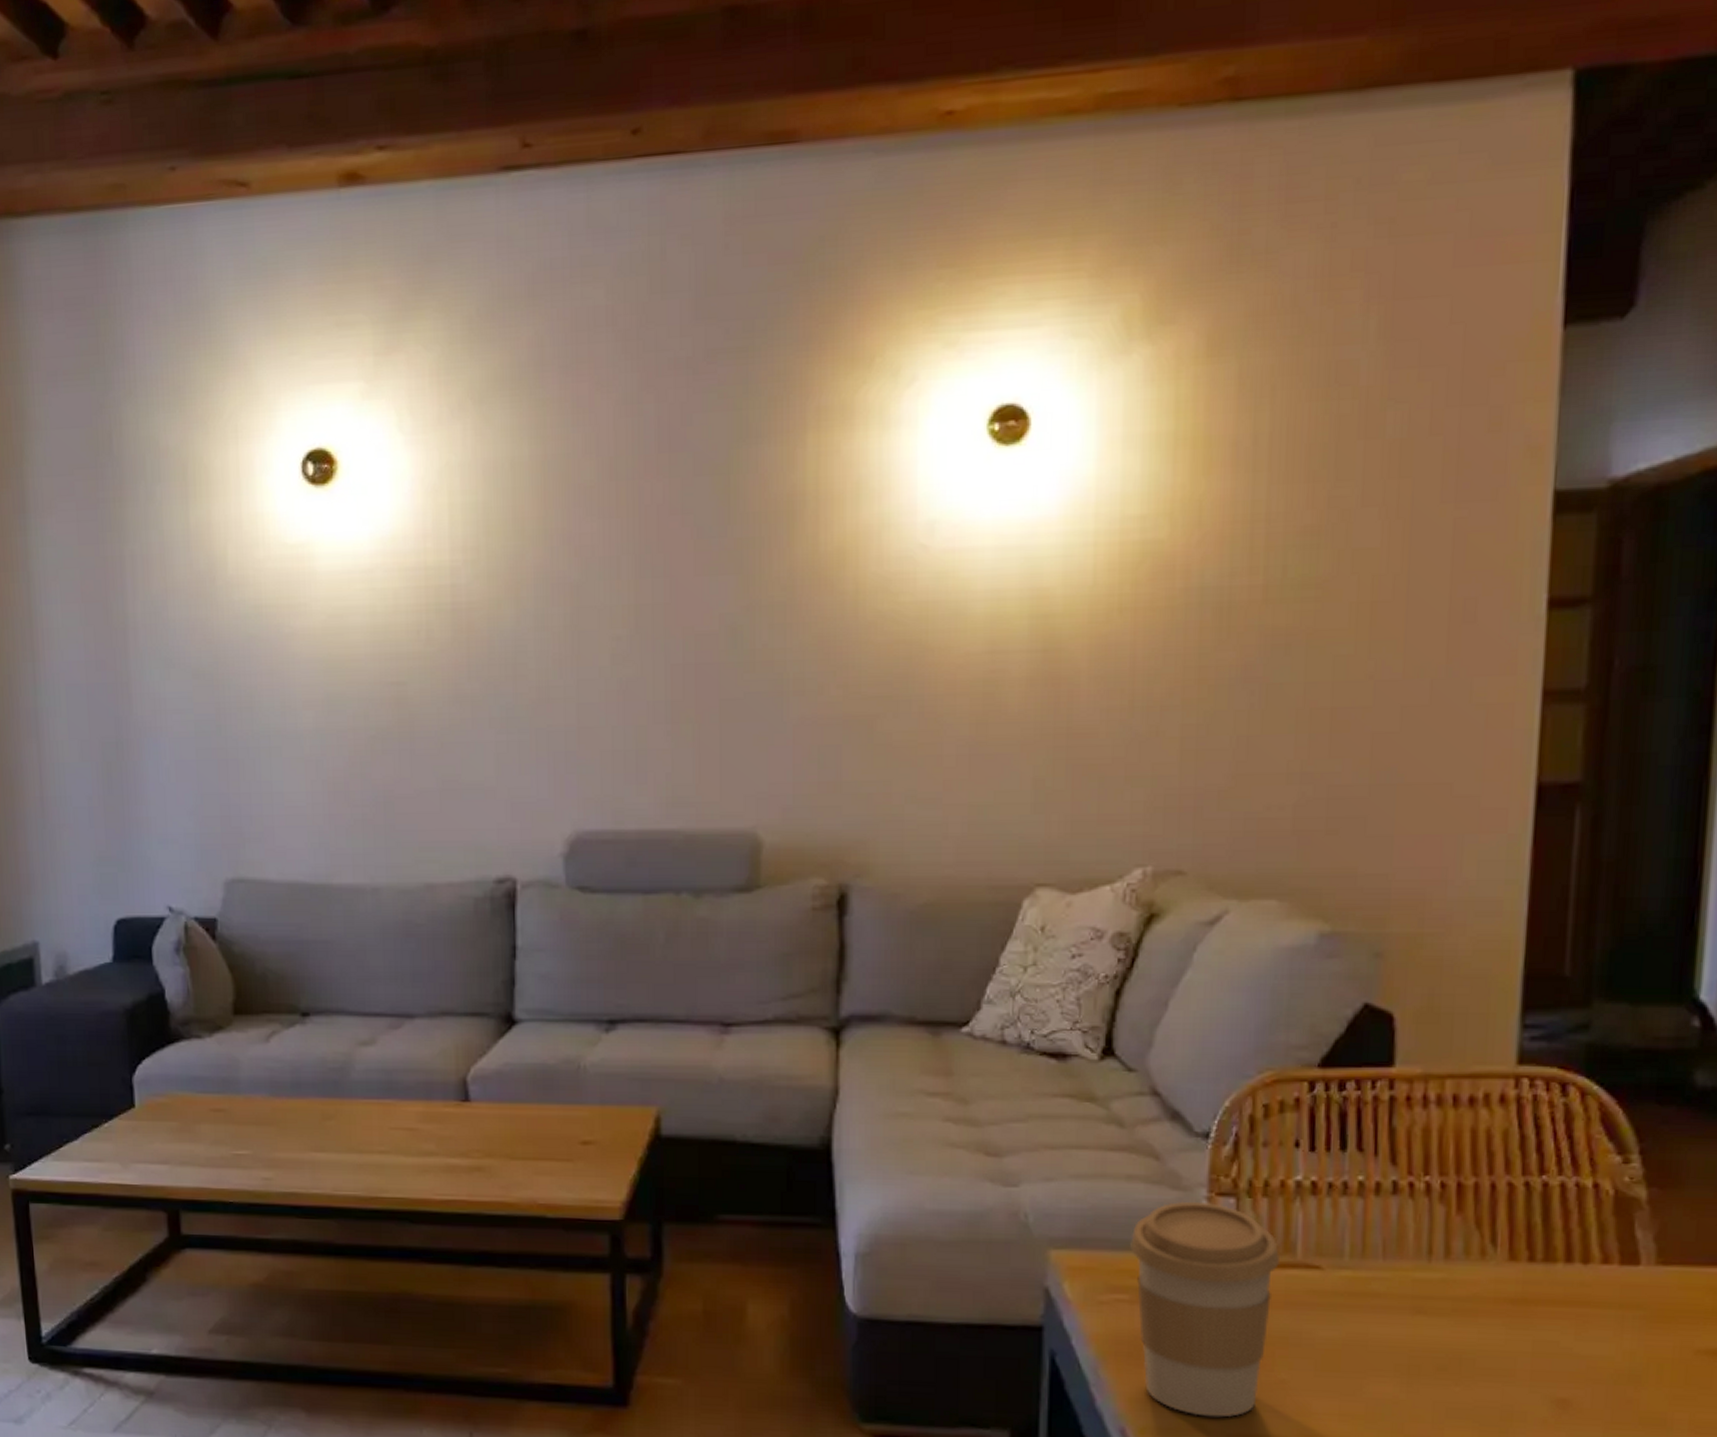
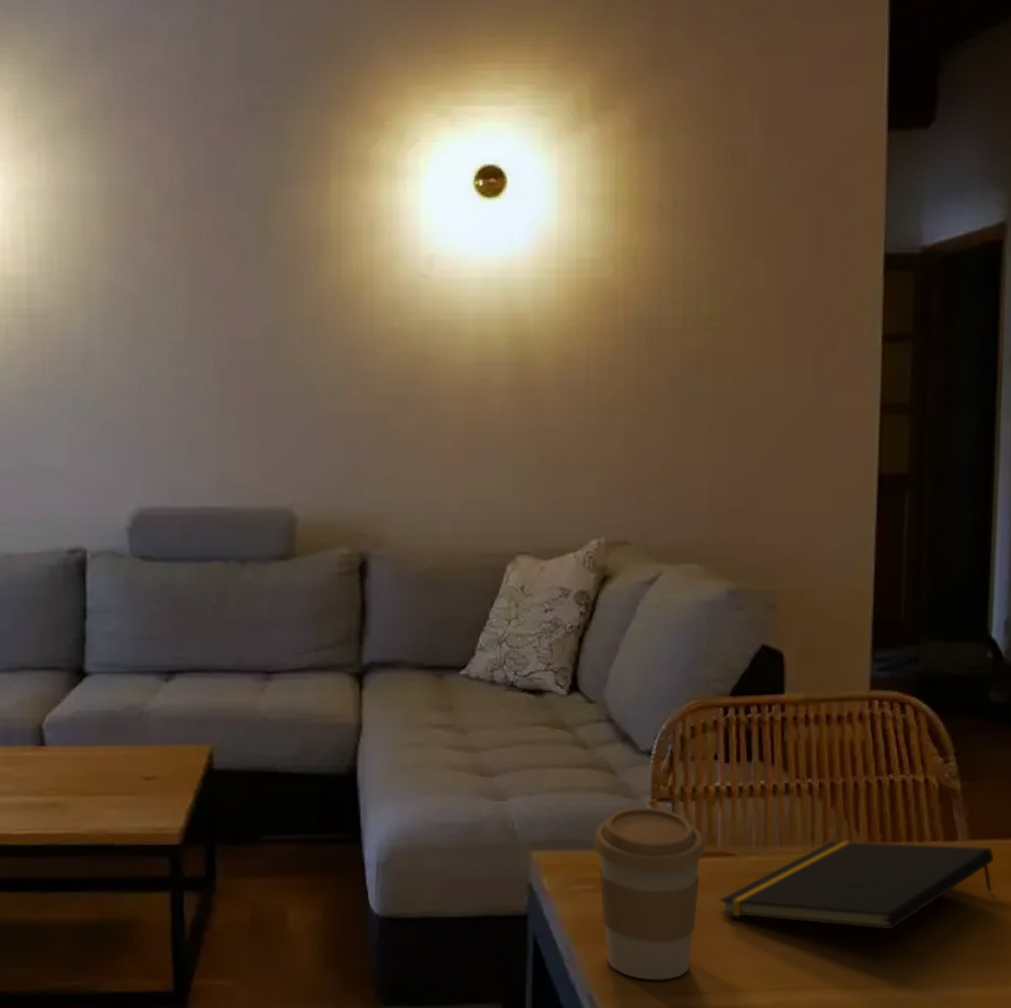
notepad: none [1298,1257,1694,1375] -> present [719,841,994,931]

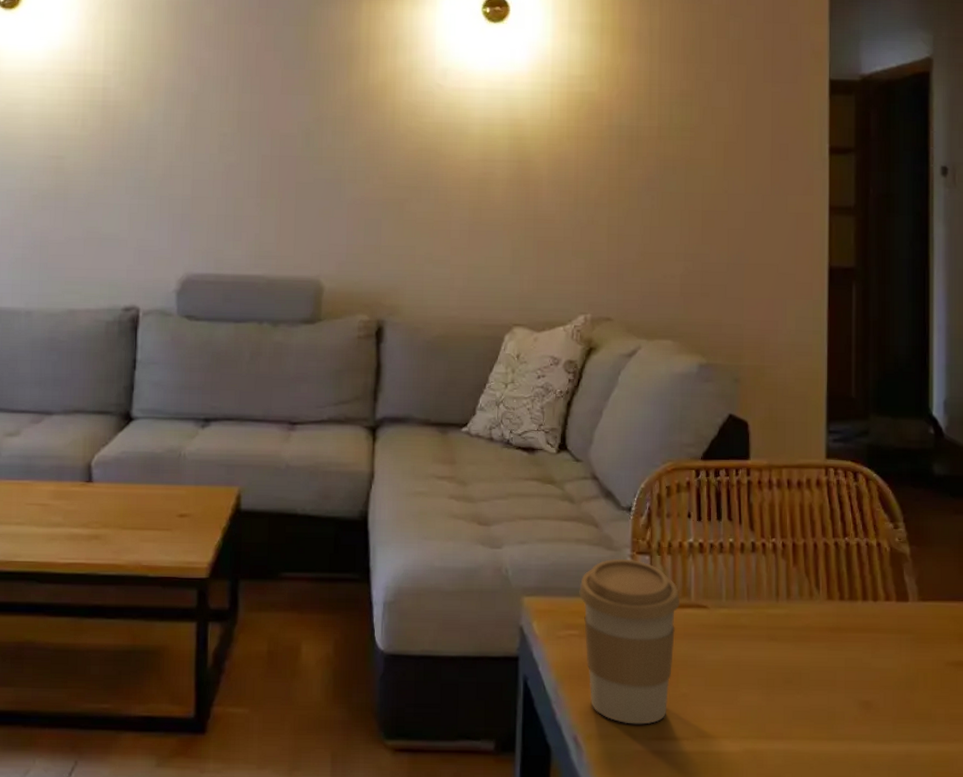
notepad: present [719,841,994,931] -> none [693,598,942,685]

